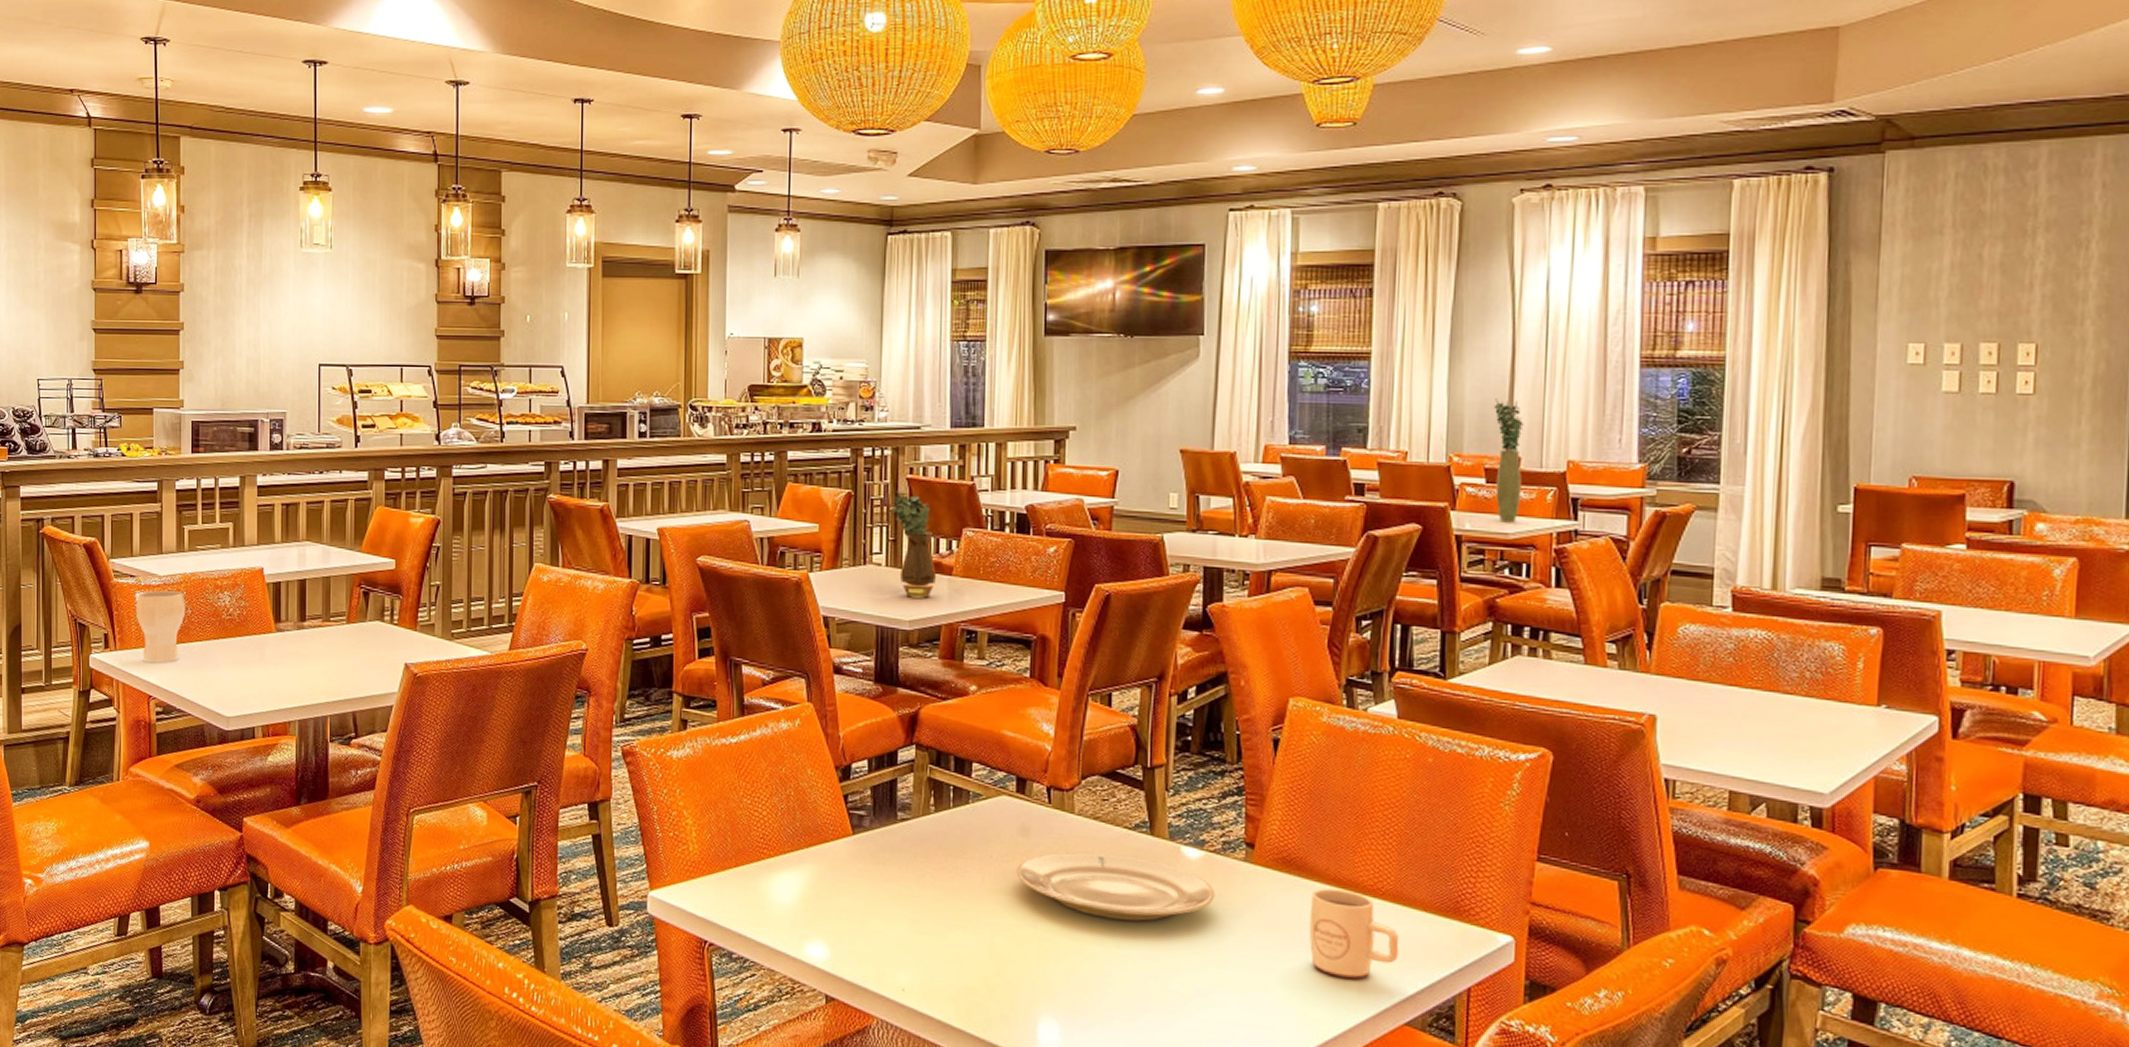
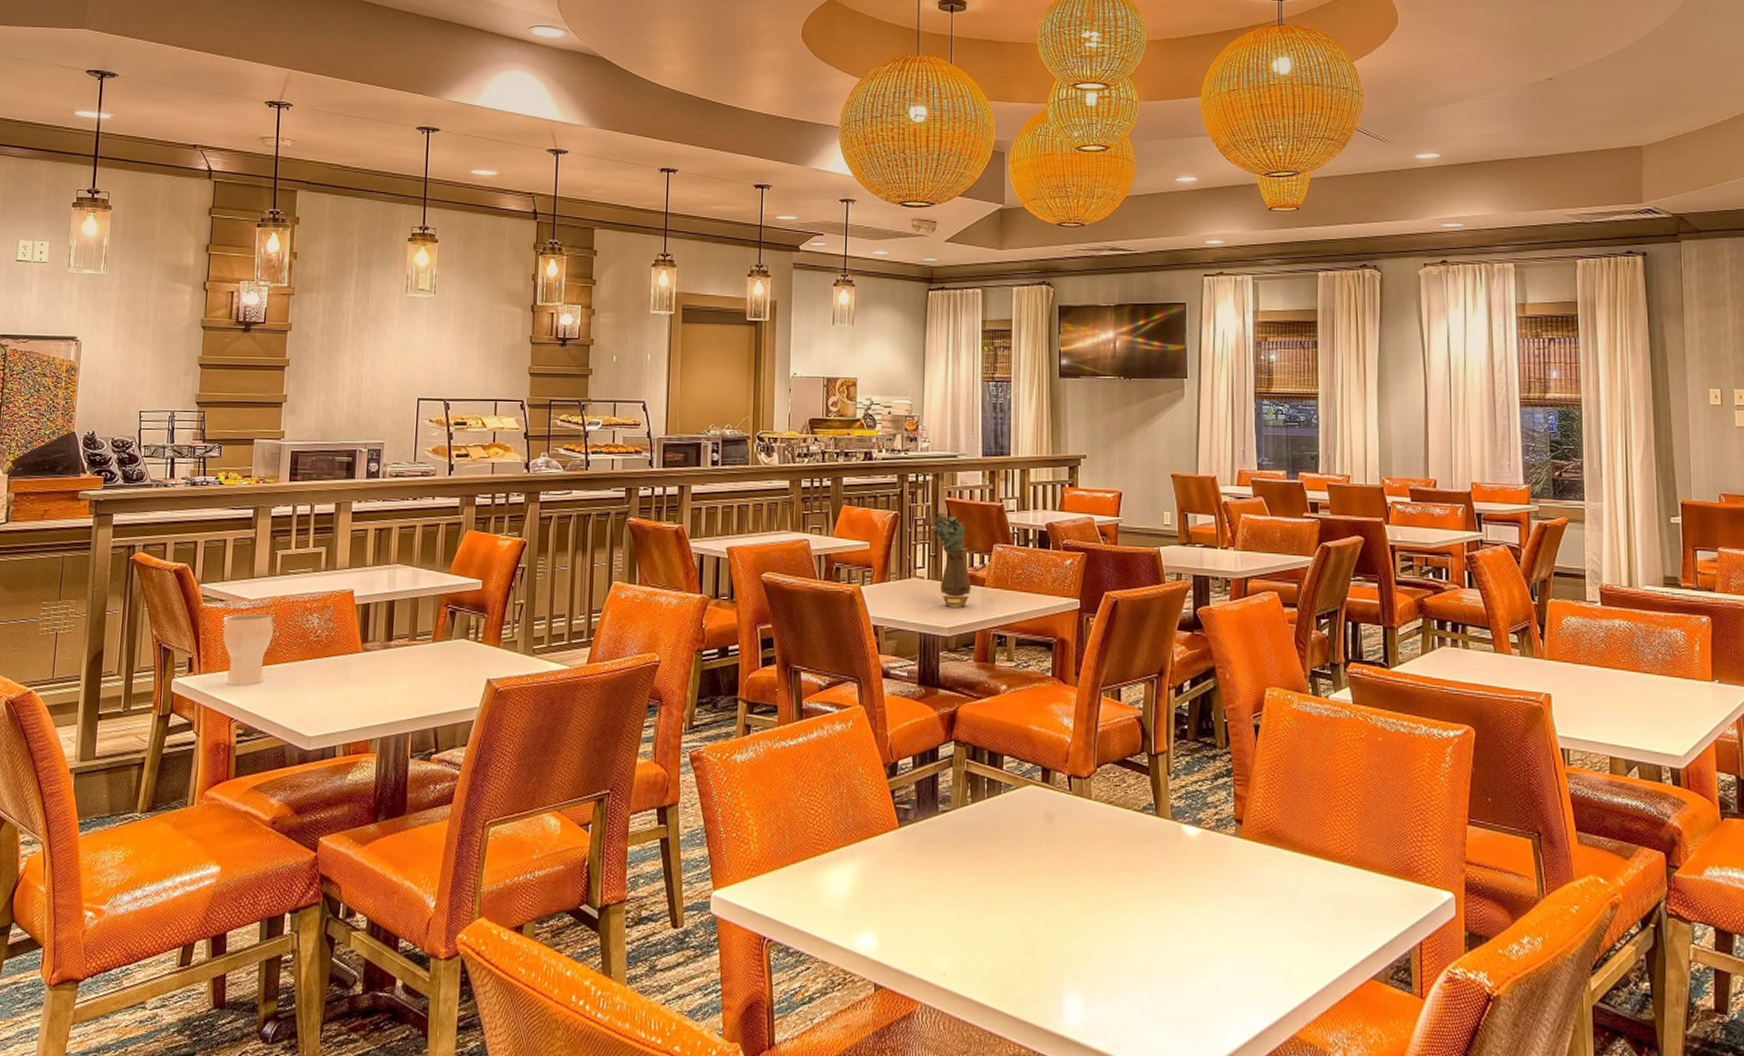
plate: present [1016,852,1215,921] -> none [1043,835,1211,896]
mug: present [1308,888,1400,979] -> none [1289,857,1364,939]
vase: present [1493,398,1524,523] -> none [1413,431,1438,534]

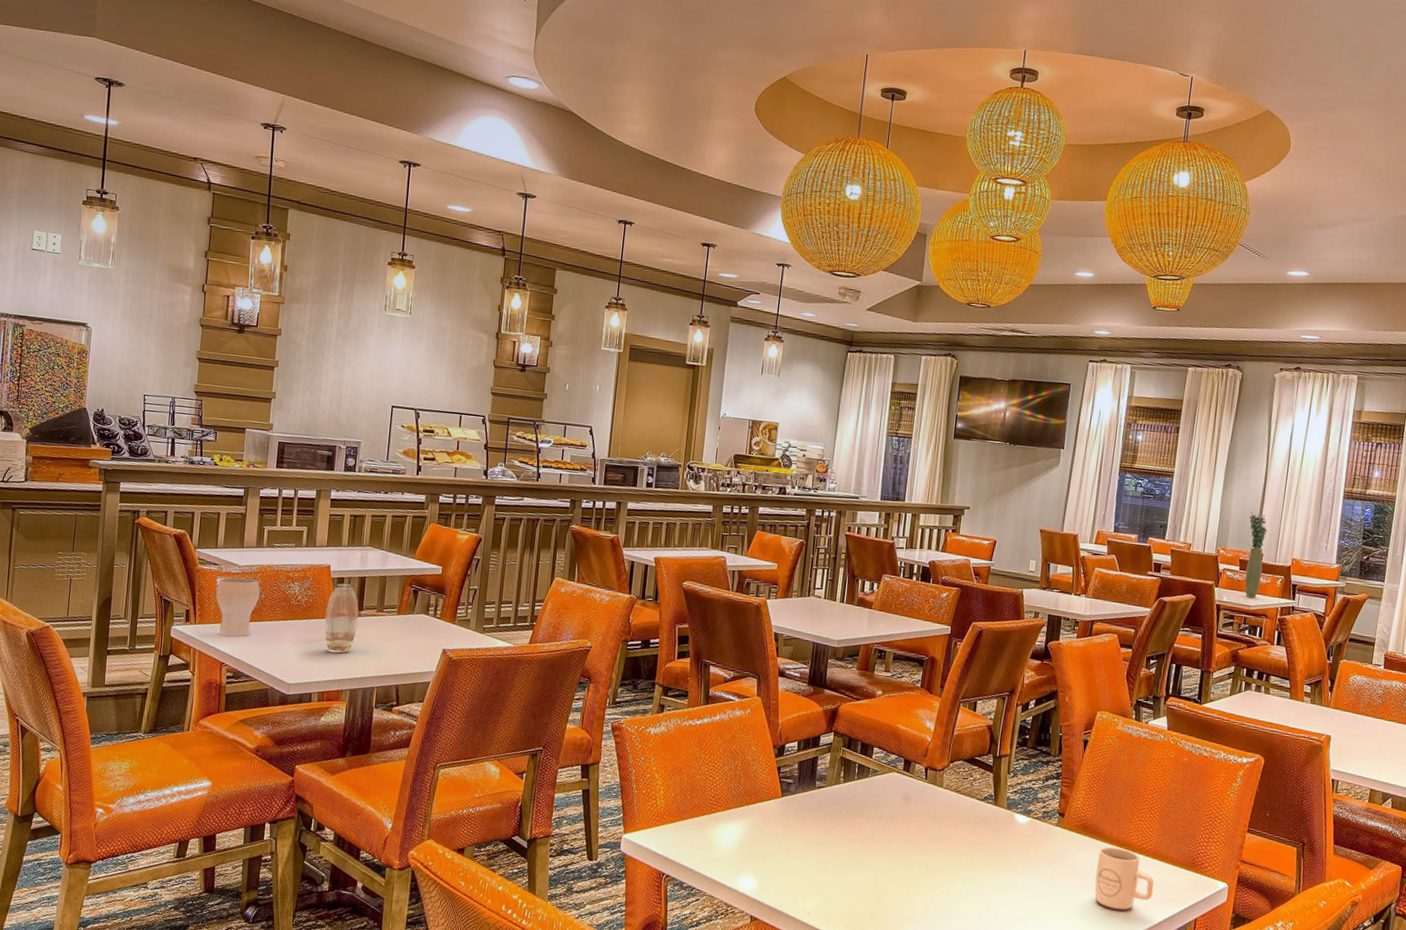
vase: none [349,610,388,695] -> present [324,583,359,653]
vase: present [934,511,972,607] -> none [833,542,861,625]
mug: none [1289,857,1364,939] -> present [1094,847,1154,911]
vase: none [1413,431,1438,534] -> present [1244,512,1267,599]

